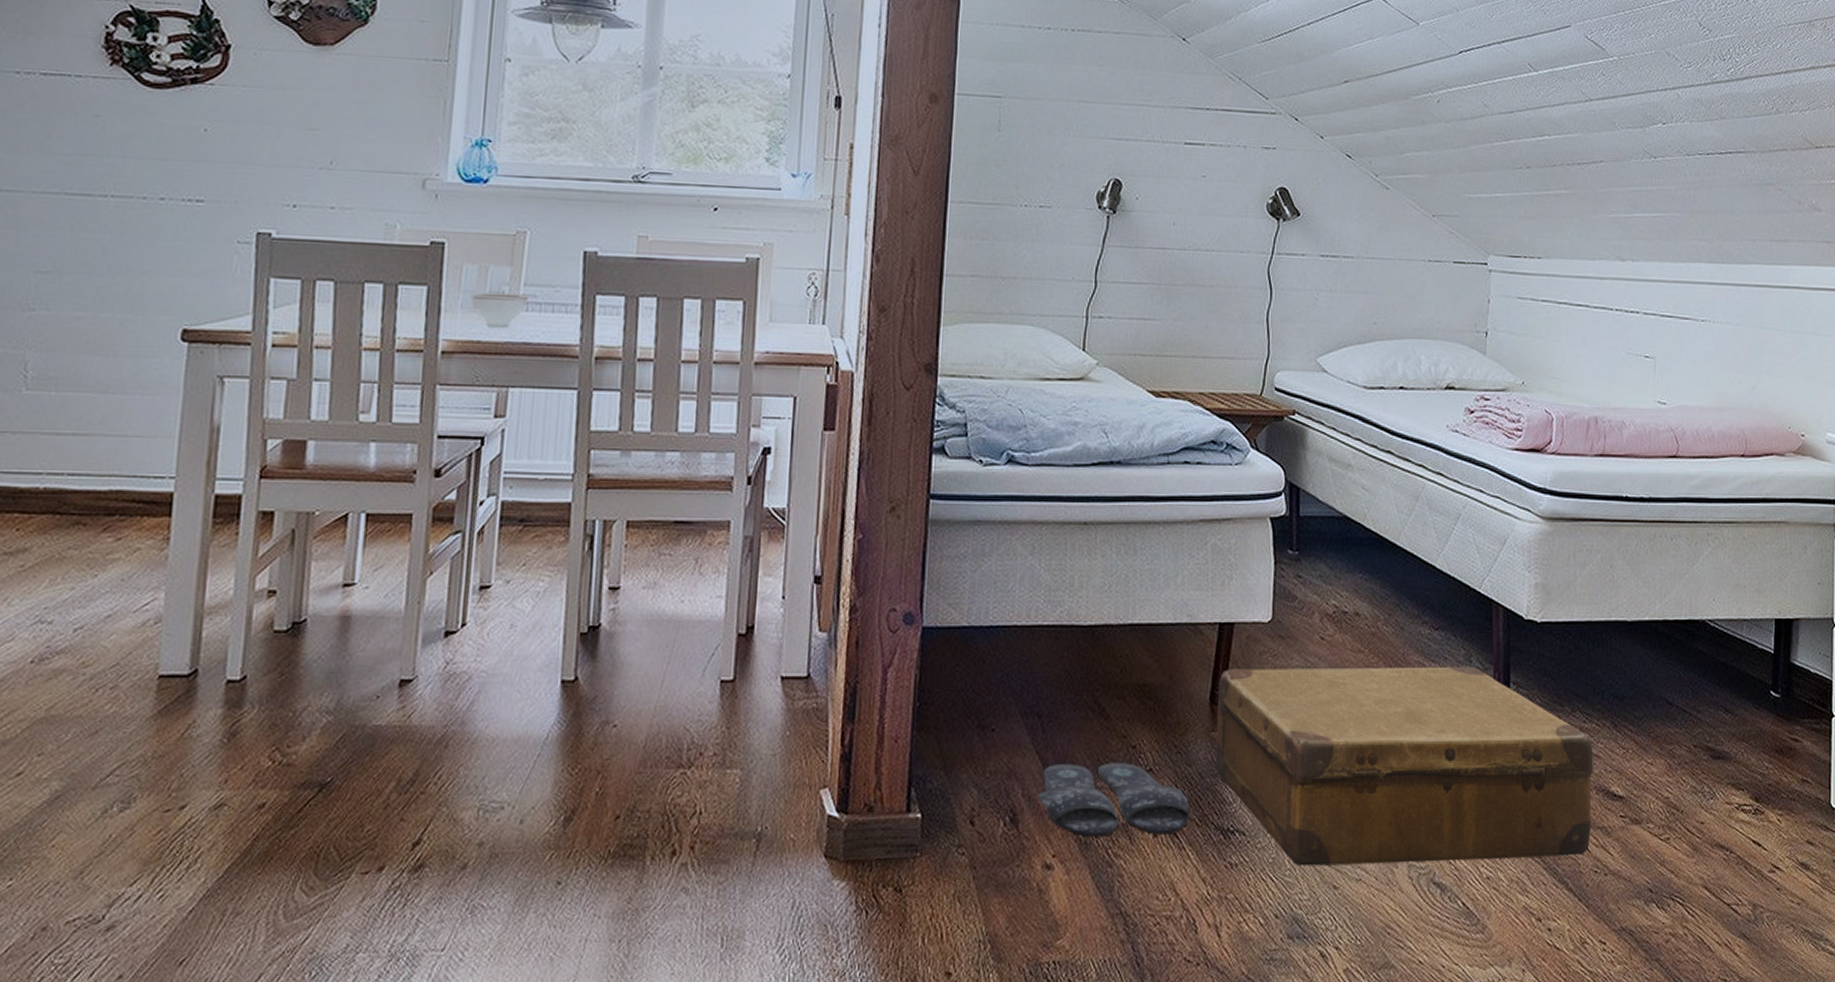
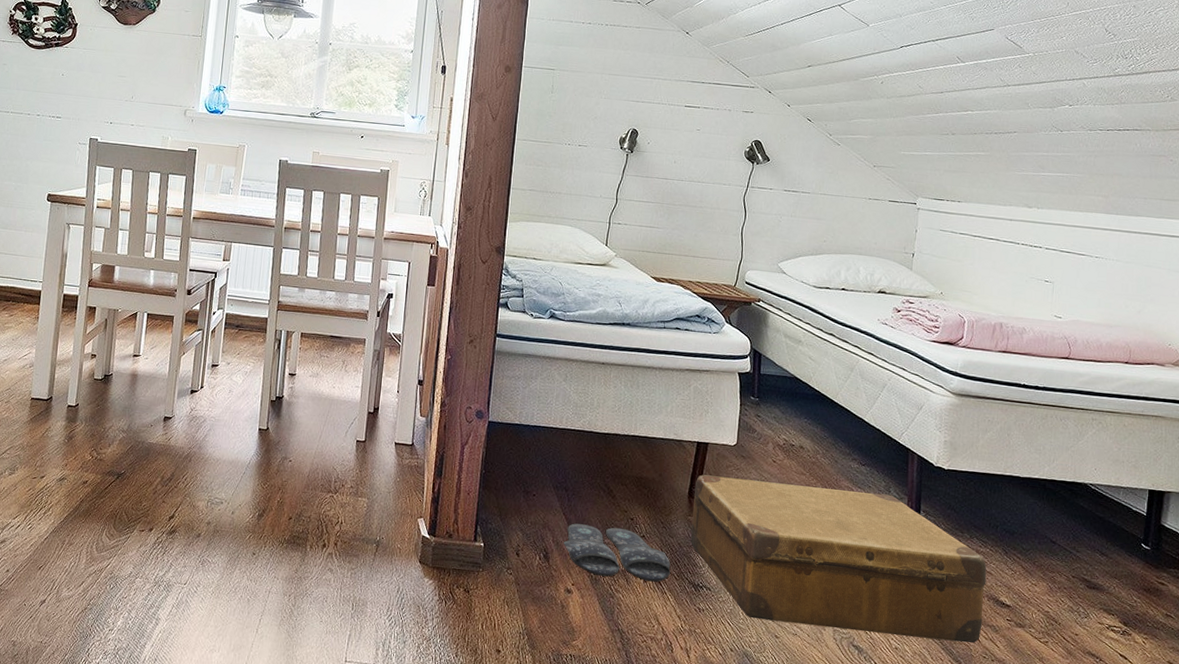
bowl: present [470,292,529,329] -> none [211,182,246,206]

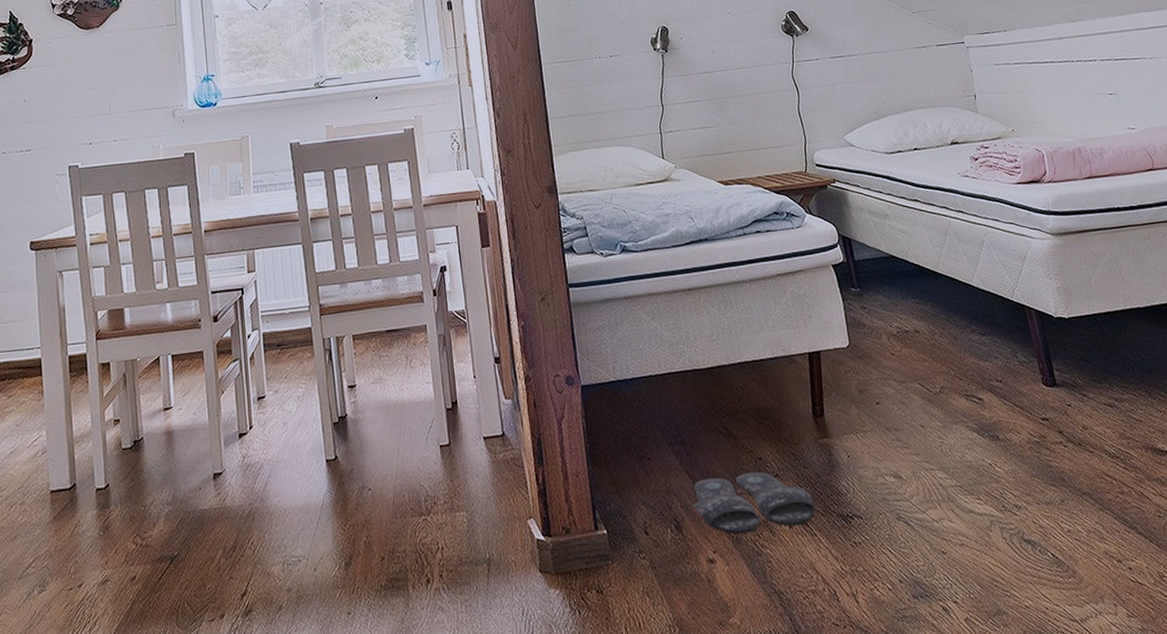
suitcase: present [691,474,987,644] -> none [817,360,1149,539]

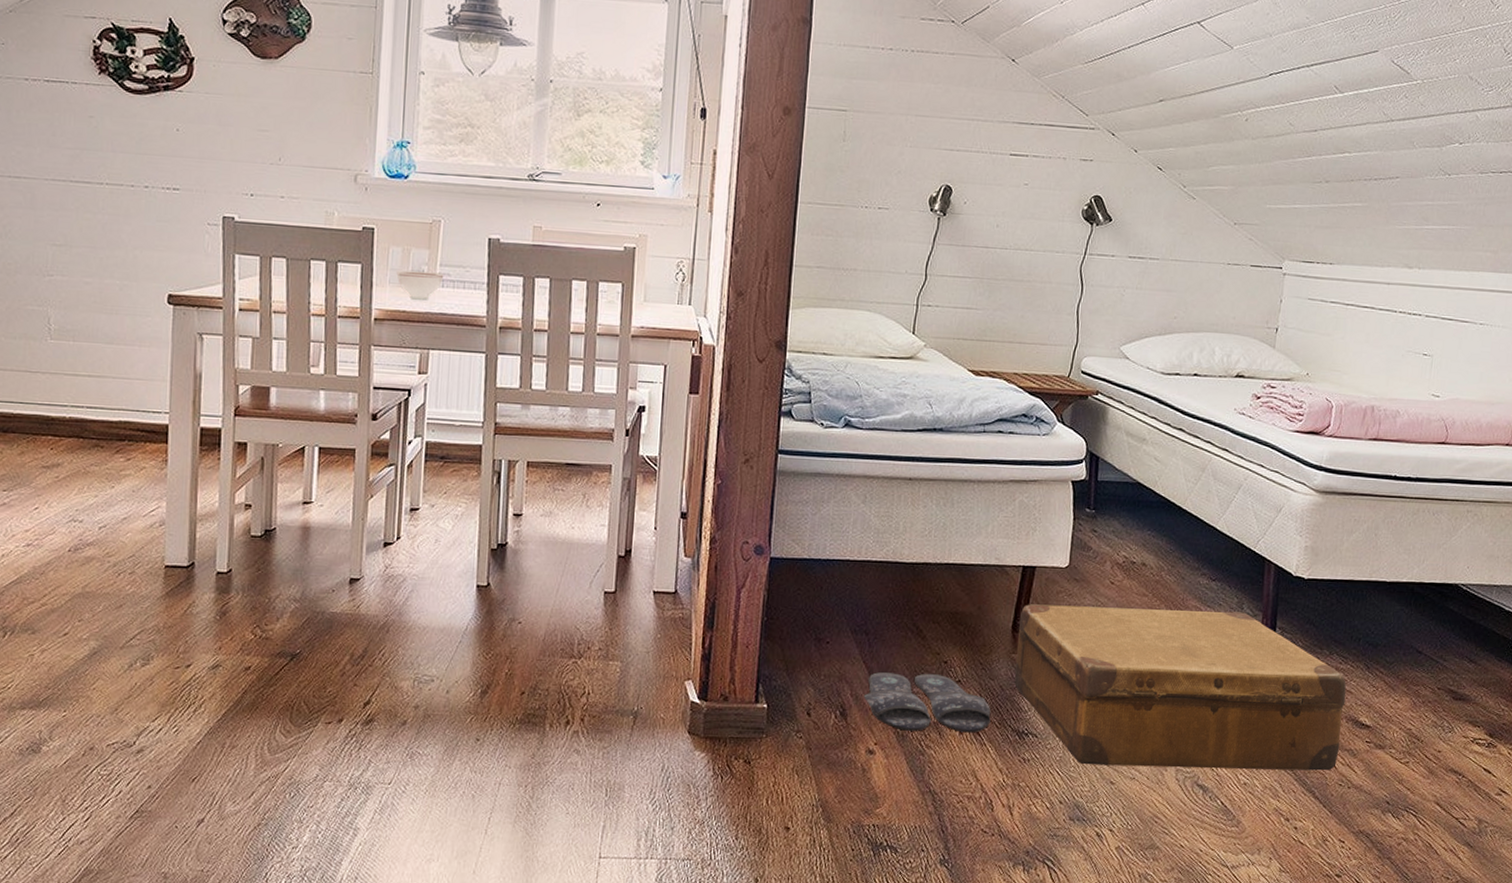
bowl: none [217,180,258,209] -> present [396,270,444,301]
suitcase: none [817,360,1149,539] -> present [1014,604,1347,771]

